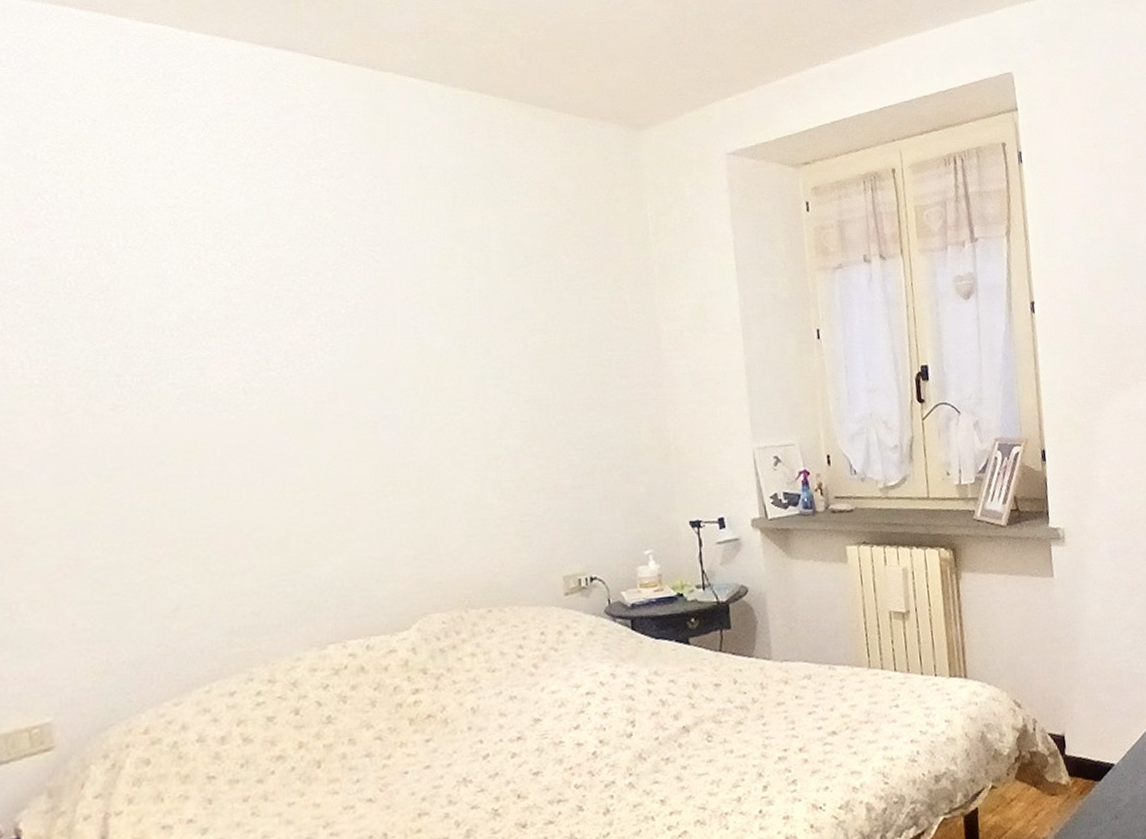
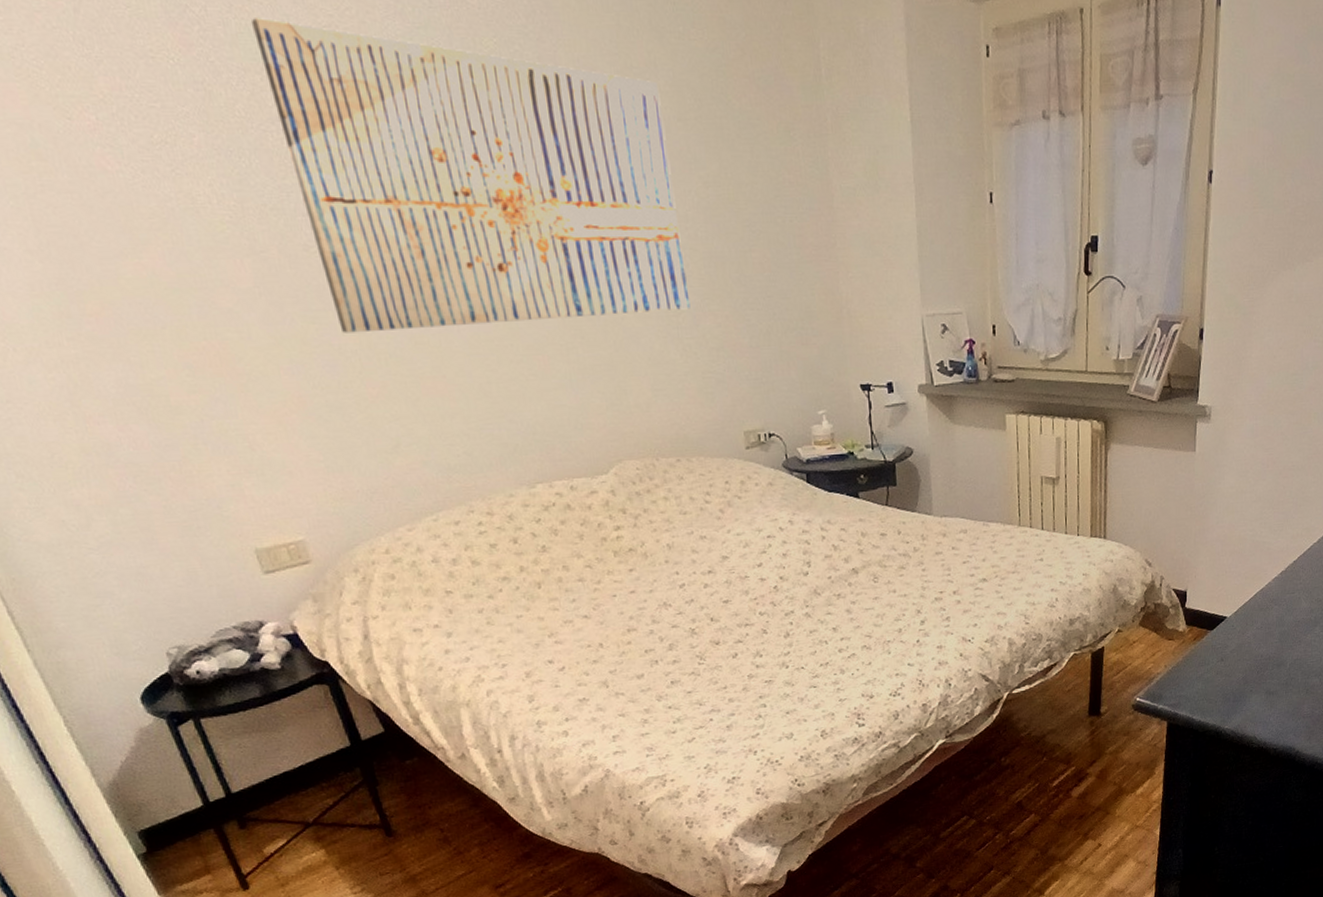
wall art: none [98,202,511,491] -> present [250,18,691,333]

